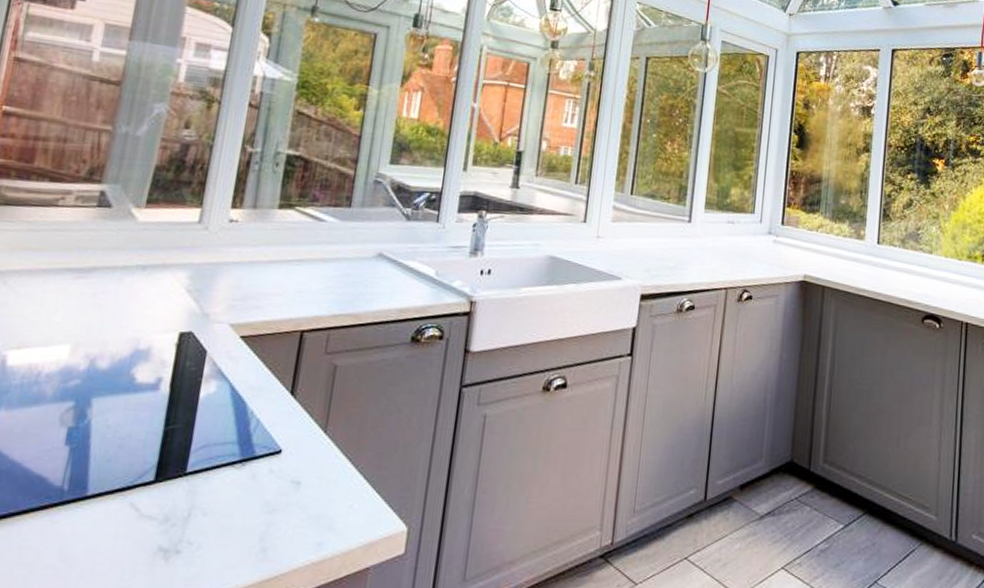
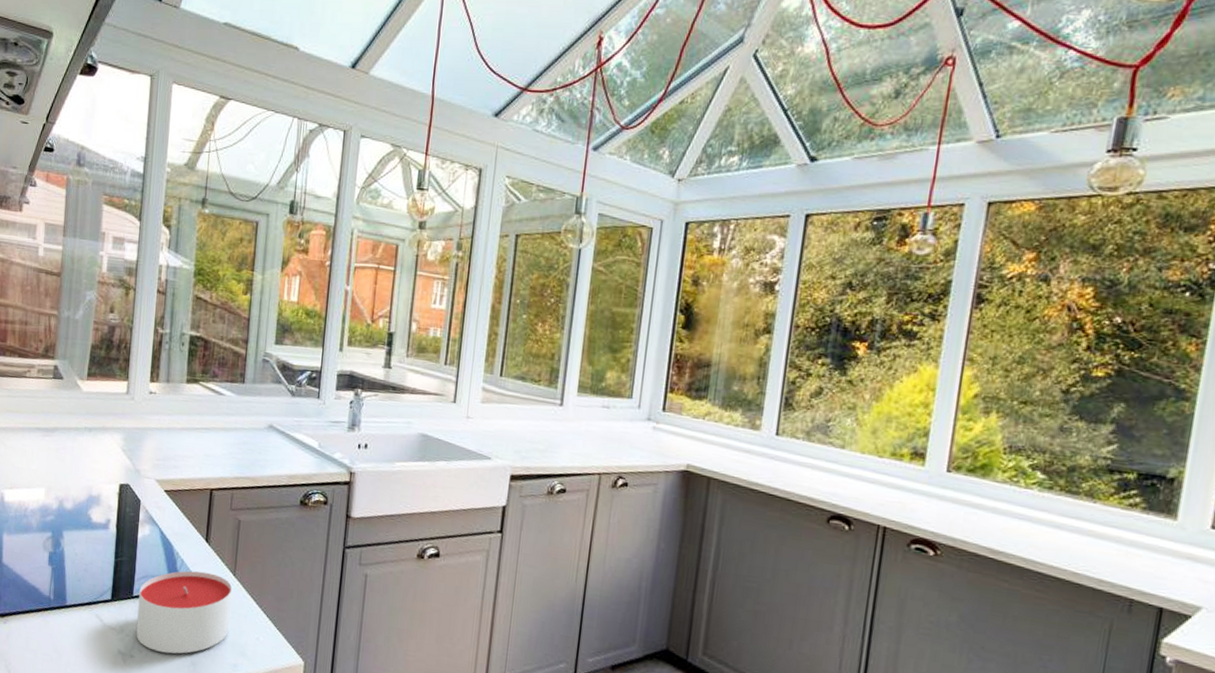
candle: none [186,431,322,541] -> present [136,570,232,654]

